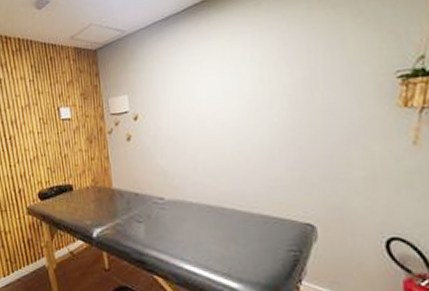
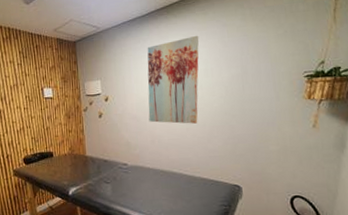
wall art: none [184,32,253,146] -> present [147,35,199,124]

